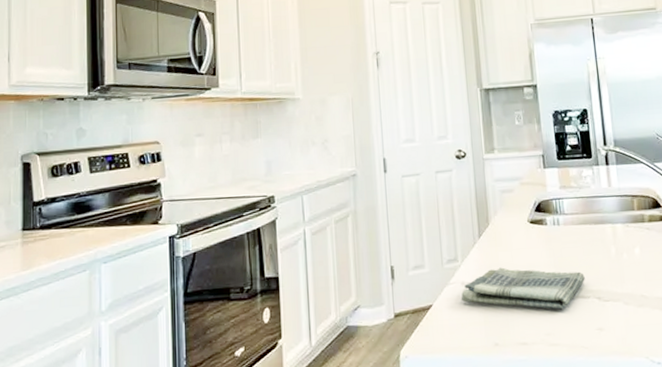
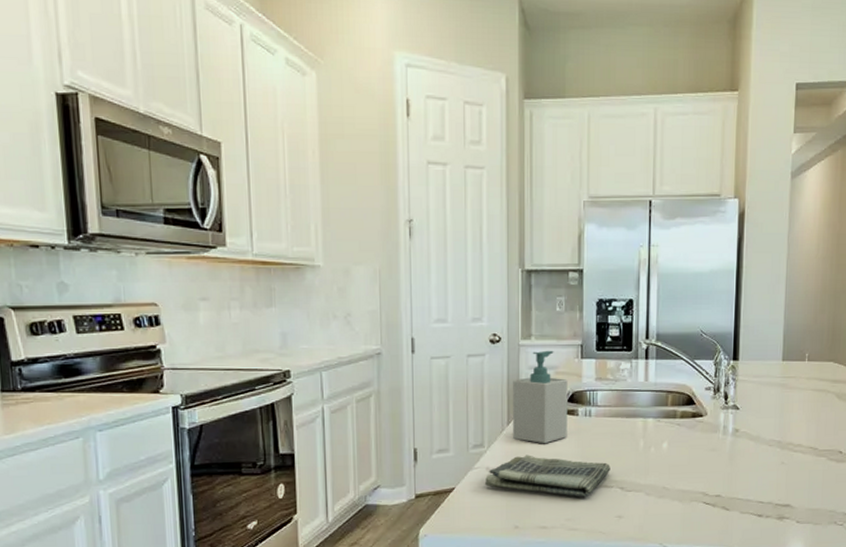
soap bottle: none [480,162,538,256] -> present [513,350,568,444]

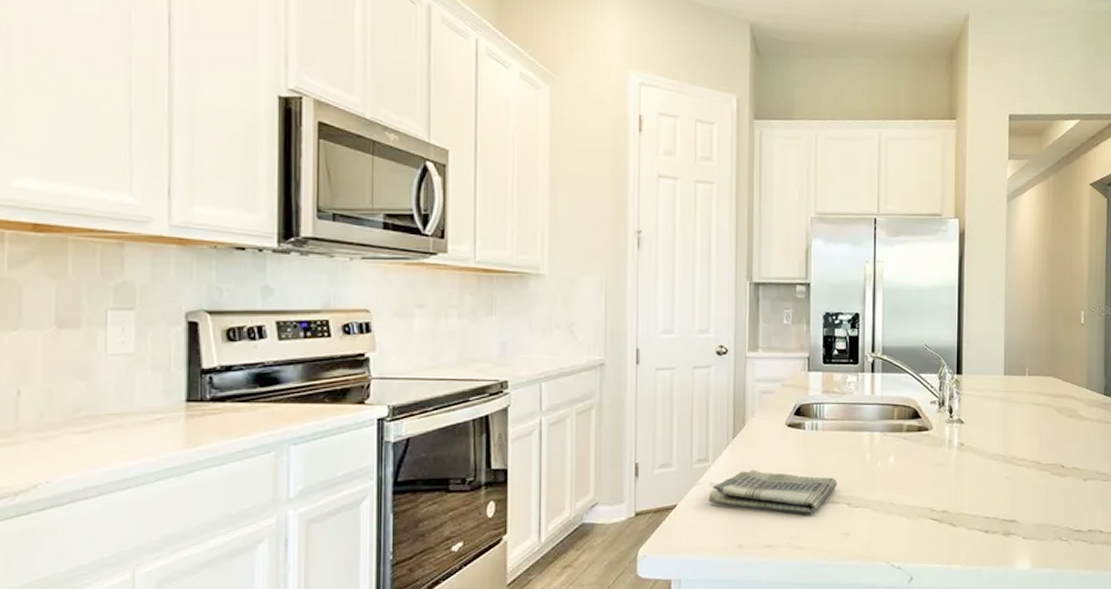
soap bottle: present [513,350,568,444] -> none [738,362,794,459]

